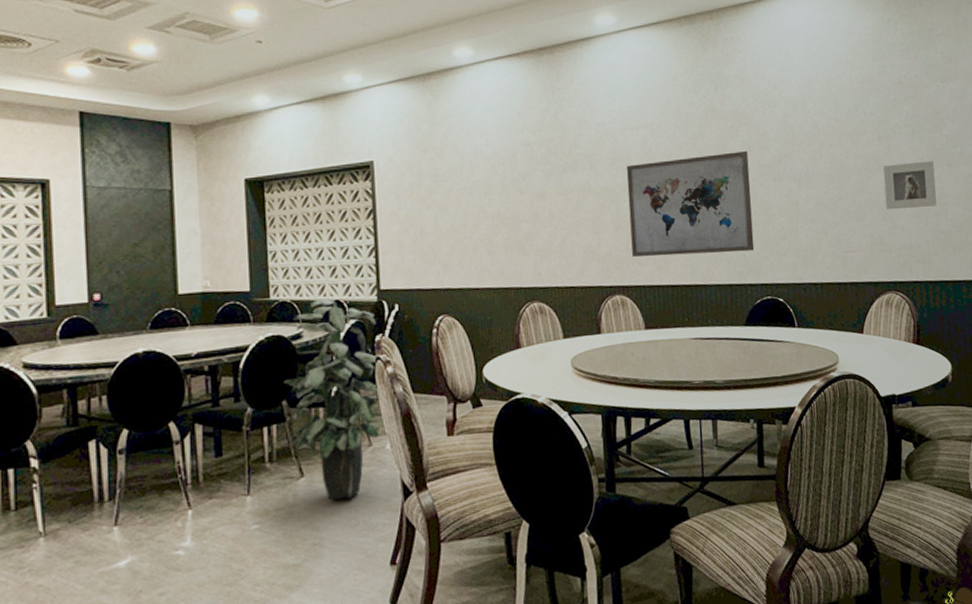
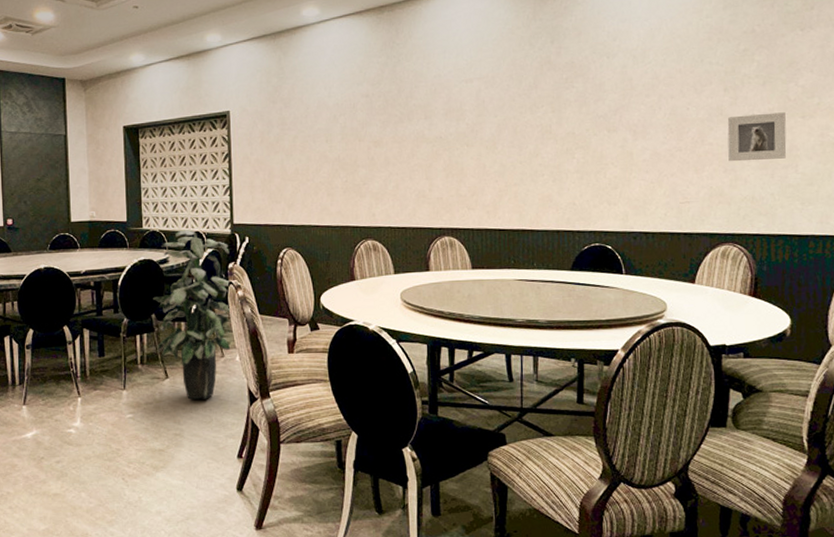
wall art: present [626,150,755,257] -> none [459,101,585,202]

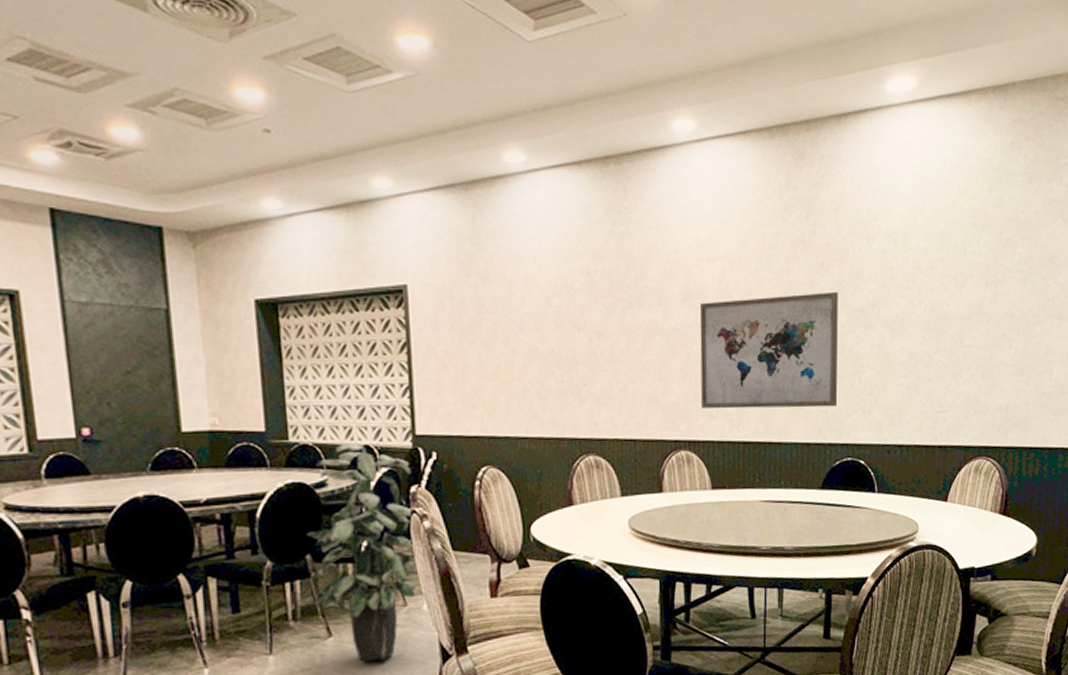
wall art: none [459,101,585,202] -> present [699,291,839,409]
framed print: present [727,112,787,162] -> none [986,312,1044,367]

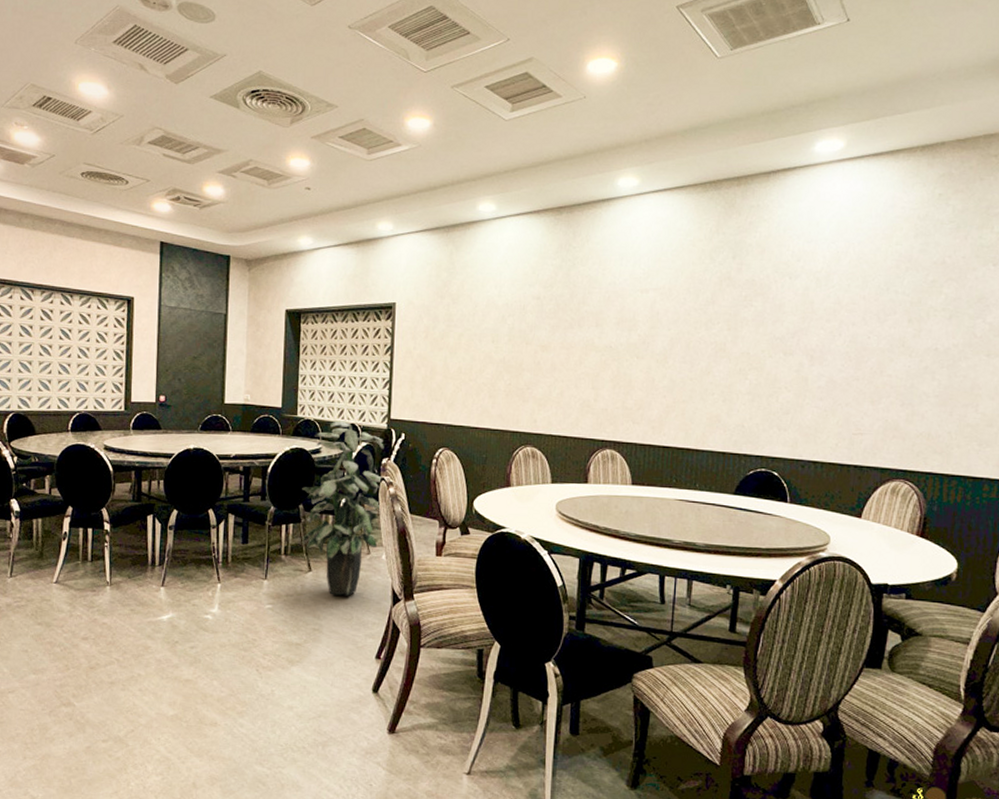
wall art: present [699,291,839,409] -> none [628,321,760,422]

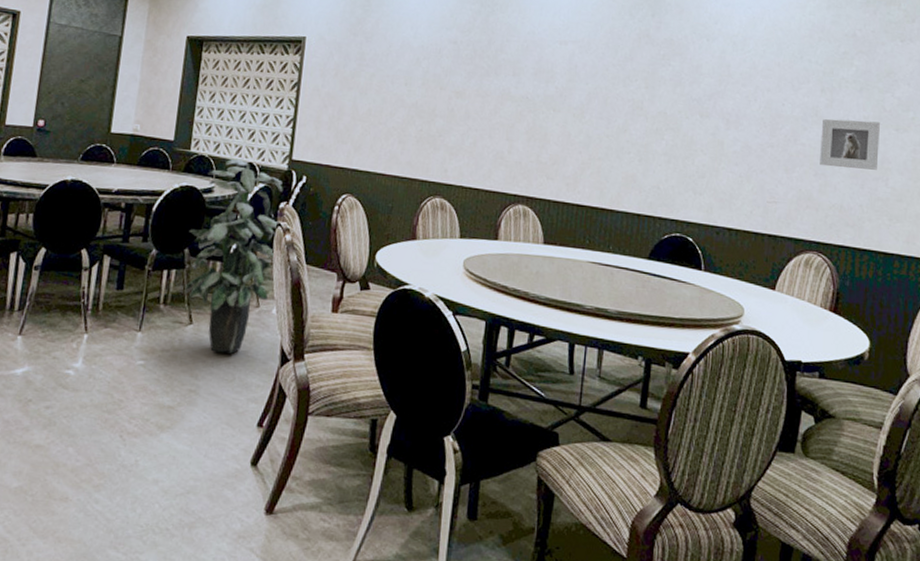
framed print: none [907,348,970,397] -> present [820,119,880,170]

